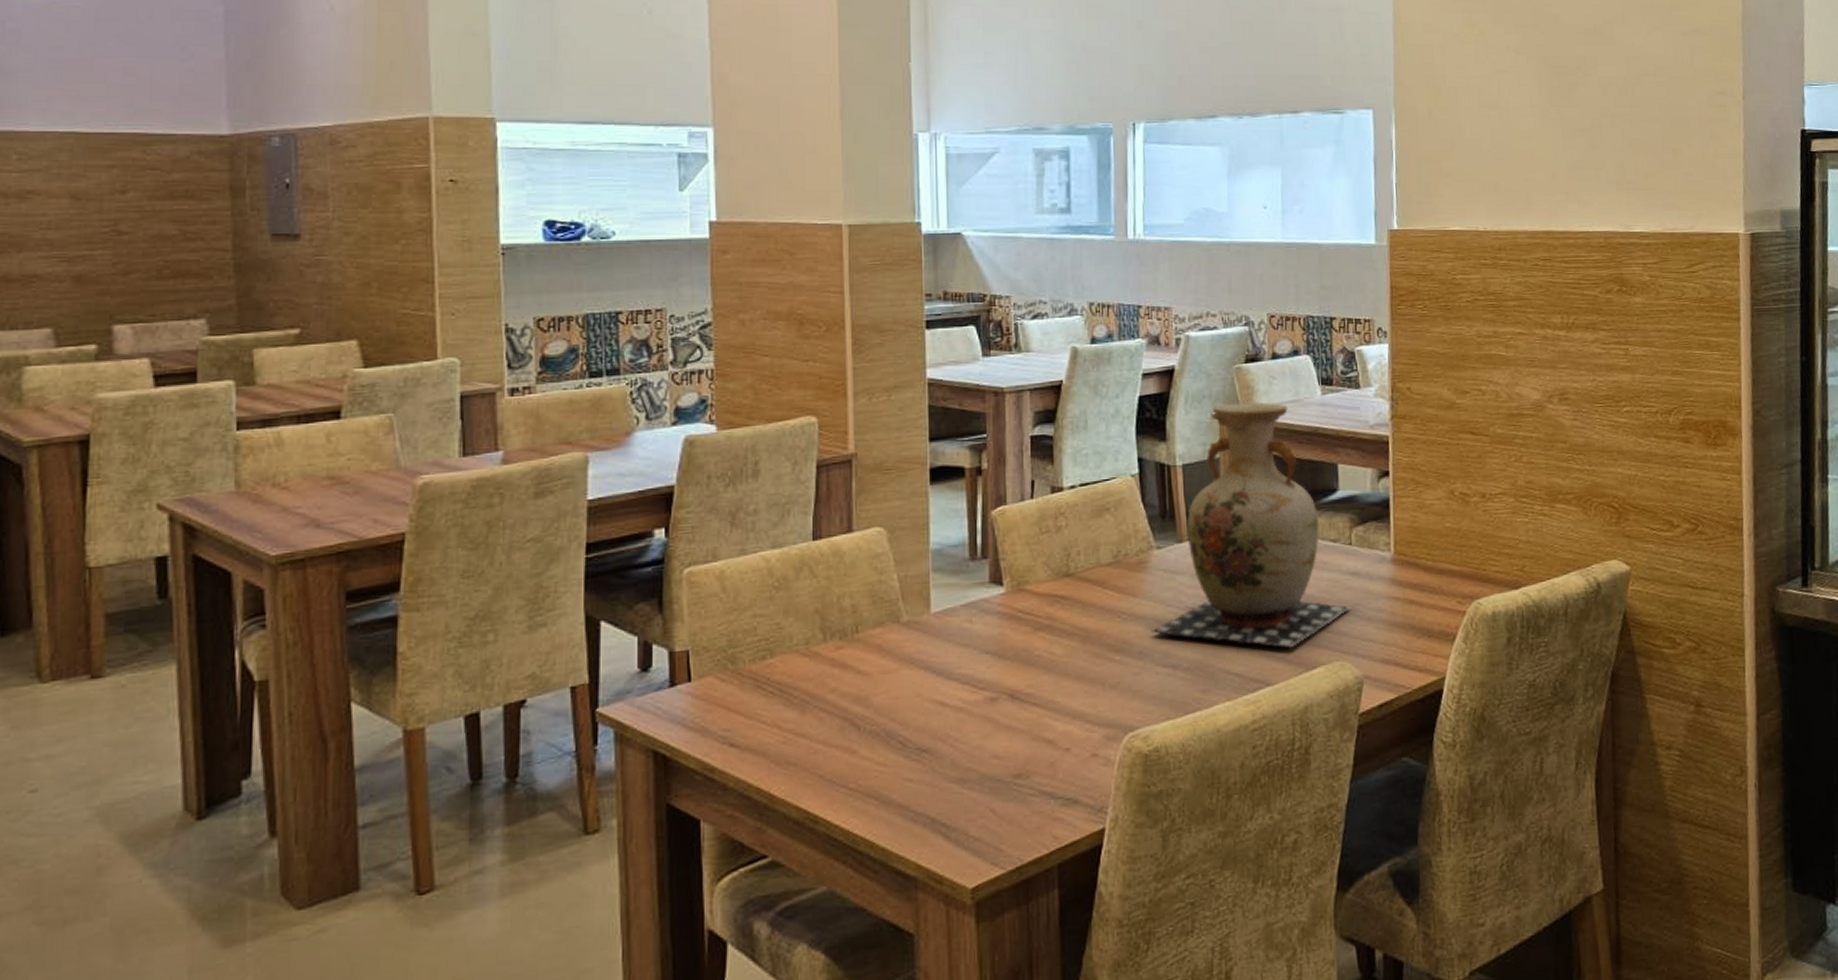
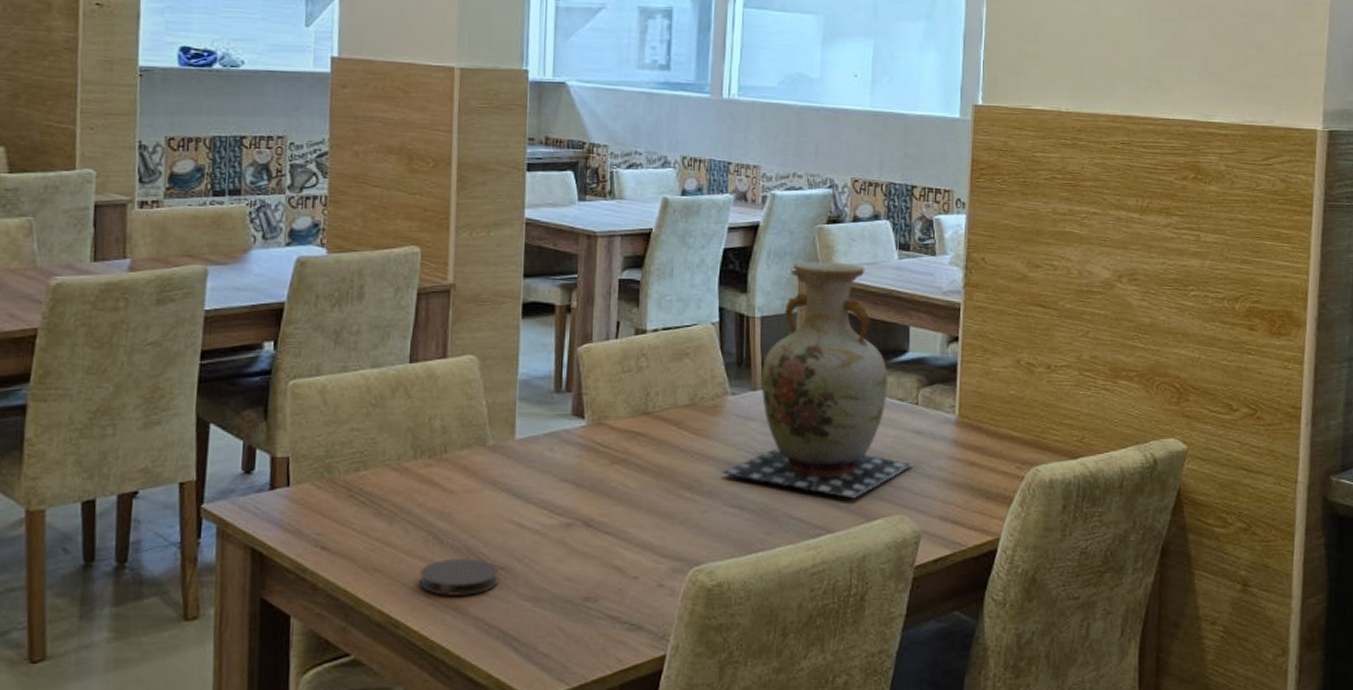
coaster: none [837,742,922,786] -> present [419,558,499,597]

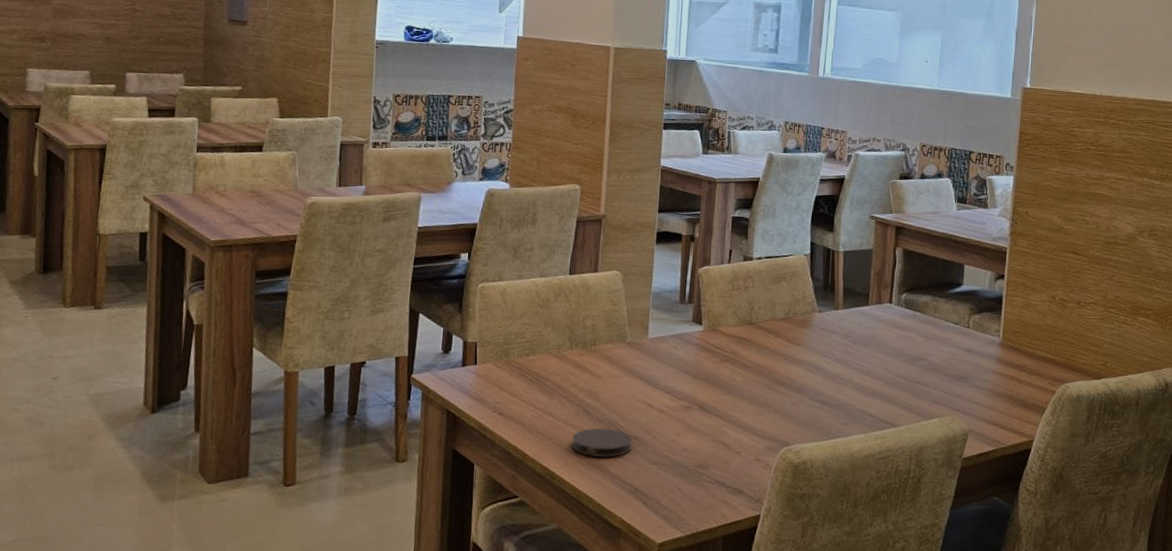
vase: present [721,261,914,498] -> none [808,209,964,400]

